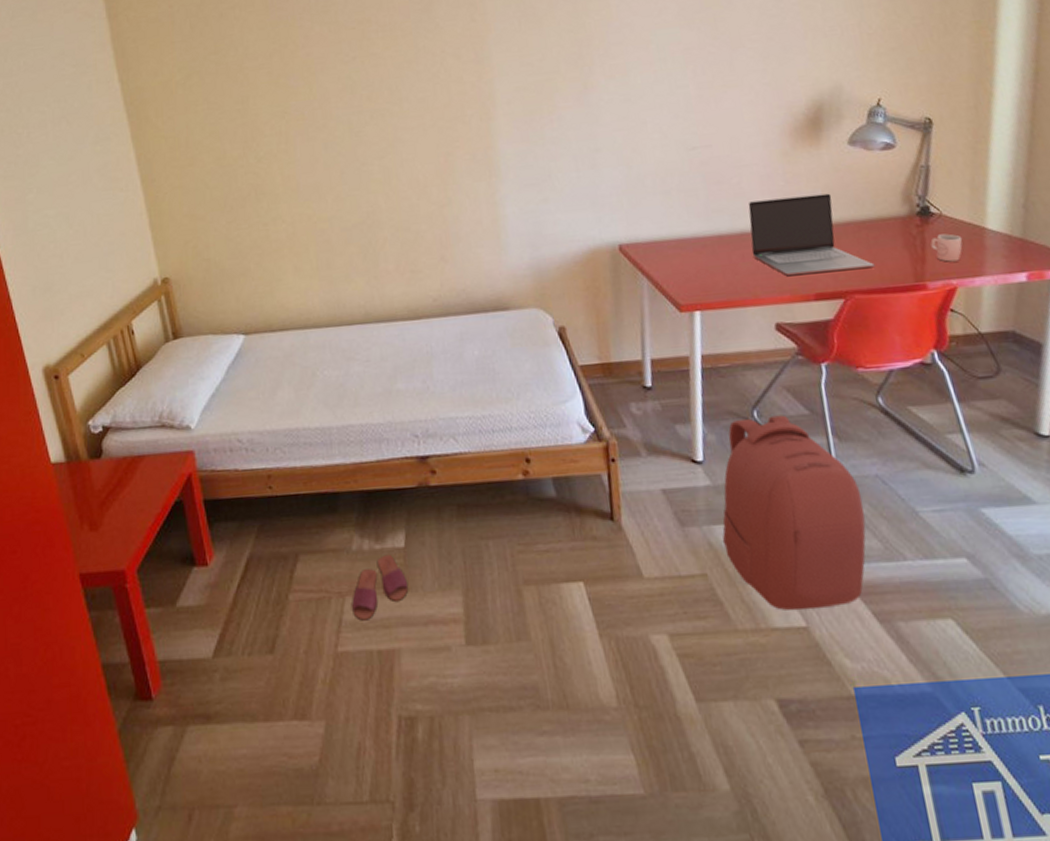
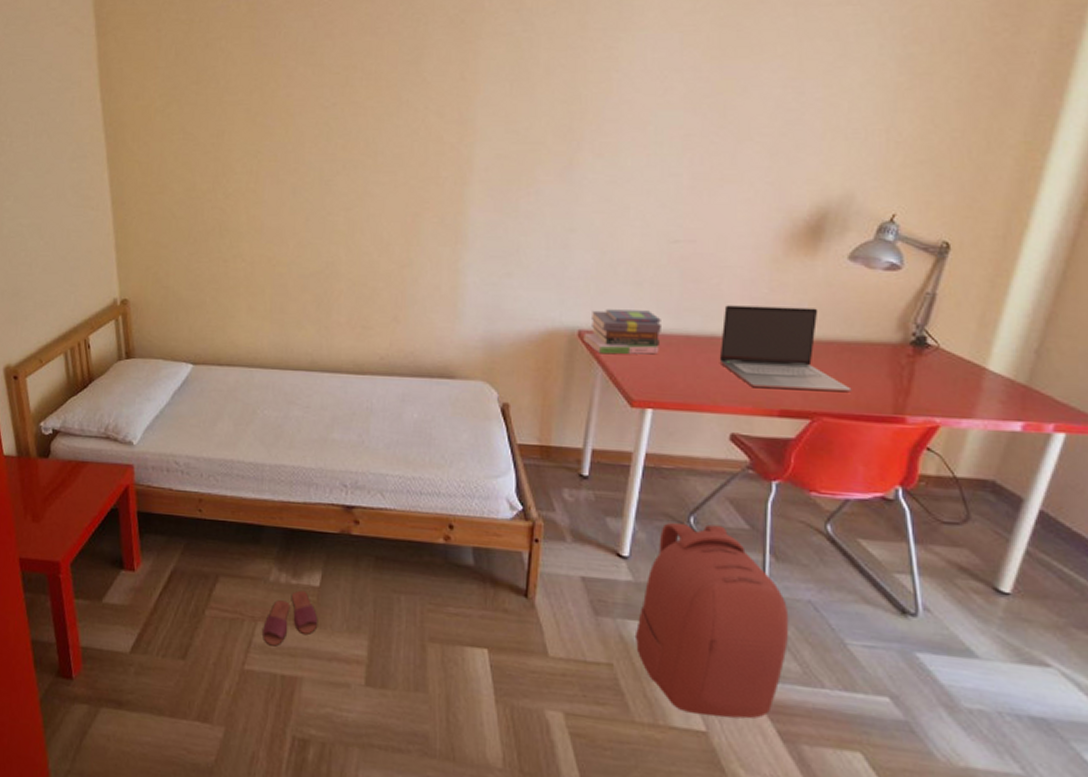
books: none [624,216,697,265] -> present [583,309,661,355]
mug: present [930,233,963,262] -> none [920,368,957,399]

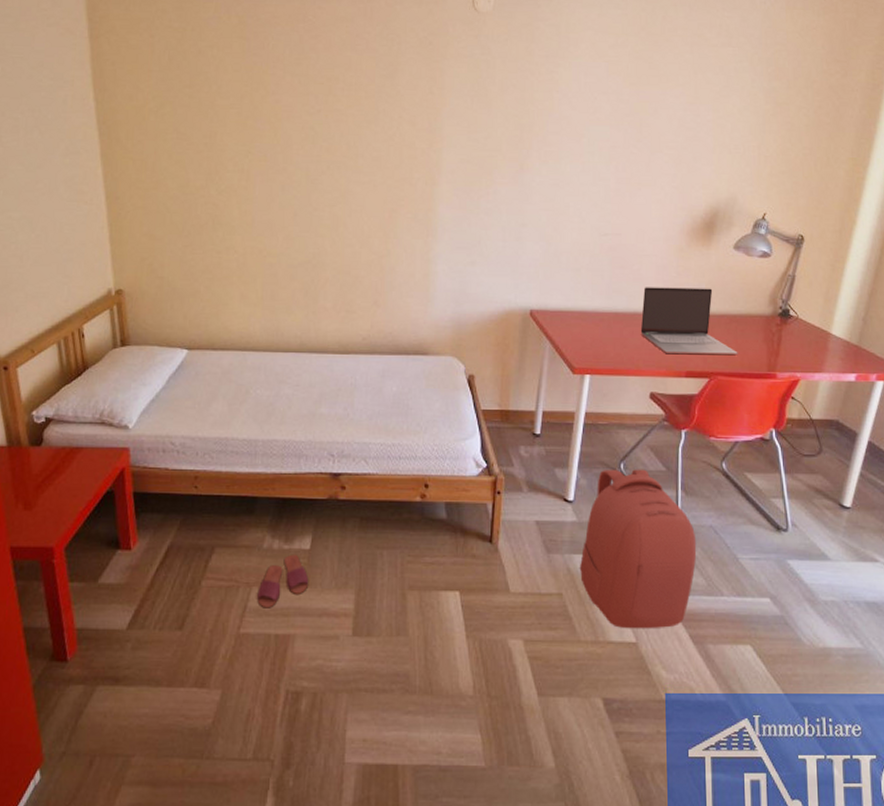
books: present [583,309,661,355] -> none [534,292,596,330]

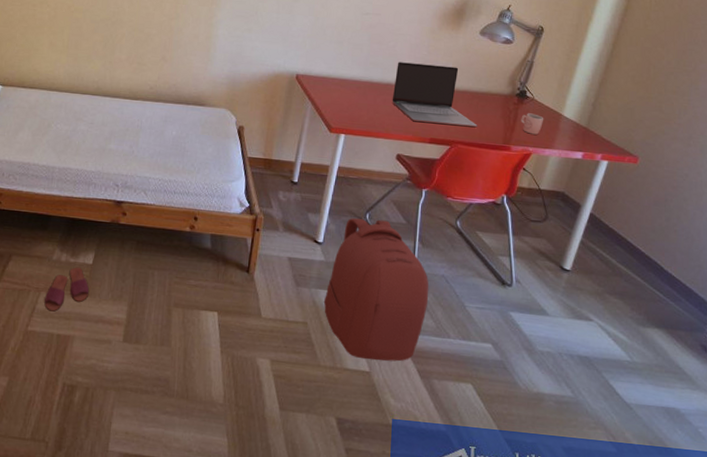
mug: none [785,334,811,358] -> present [521,113,544,135]

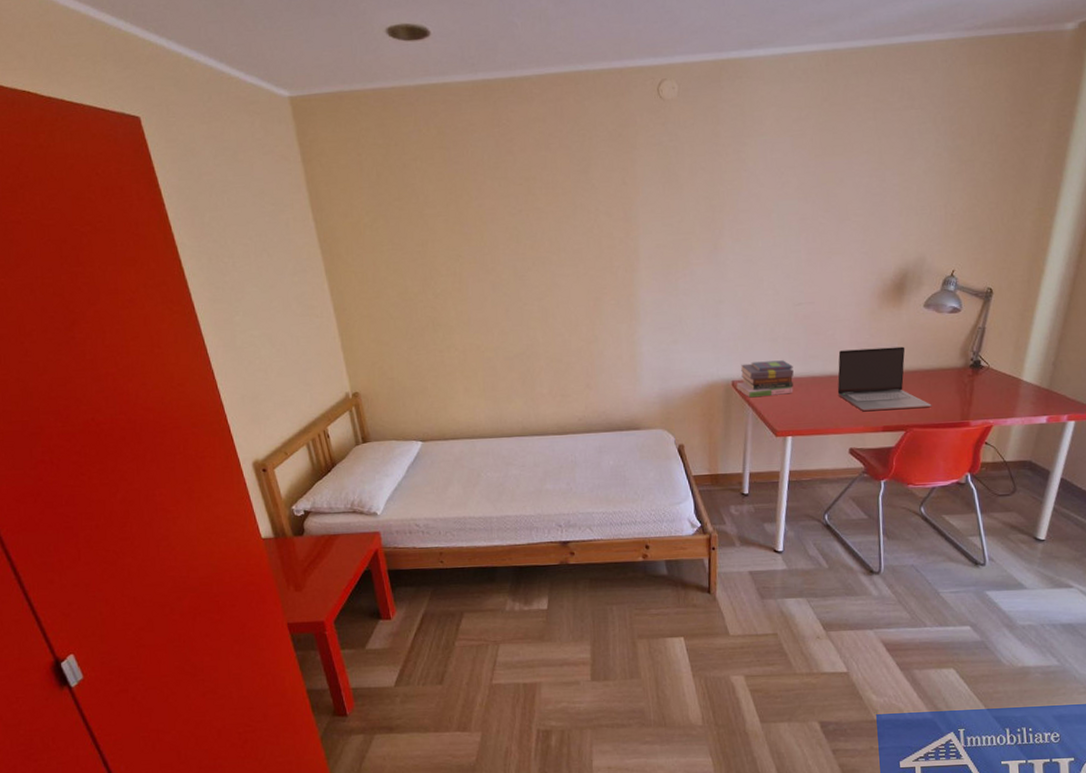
slippers: present [44,267,90,312] -> none [504,614,549,662]
books: none [299,60,354,95] -> present [736,360,794,398]
backpack: present [323,218,429,362] -> none [791,518,900,661]
mug: present [521,113,544,135] -> none [977,383,1003,406]

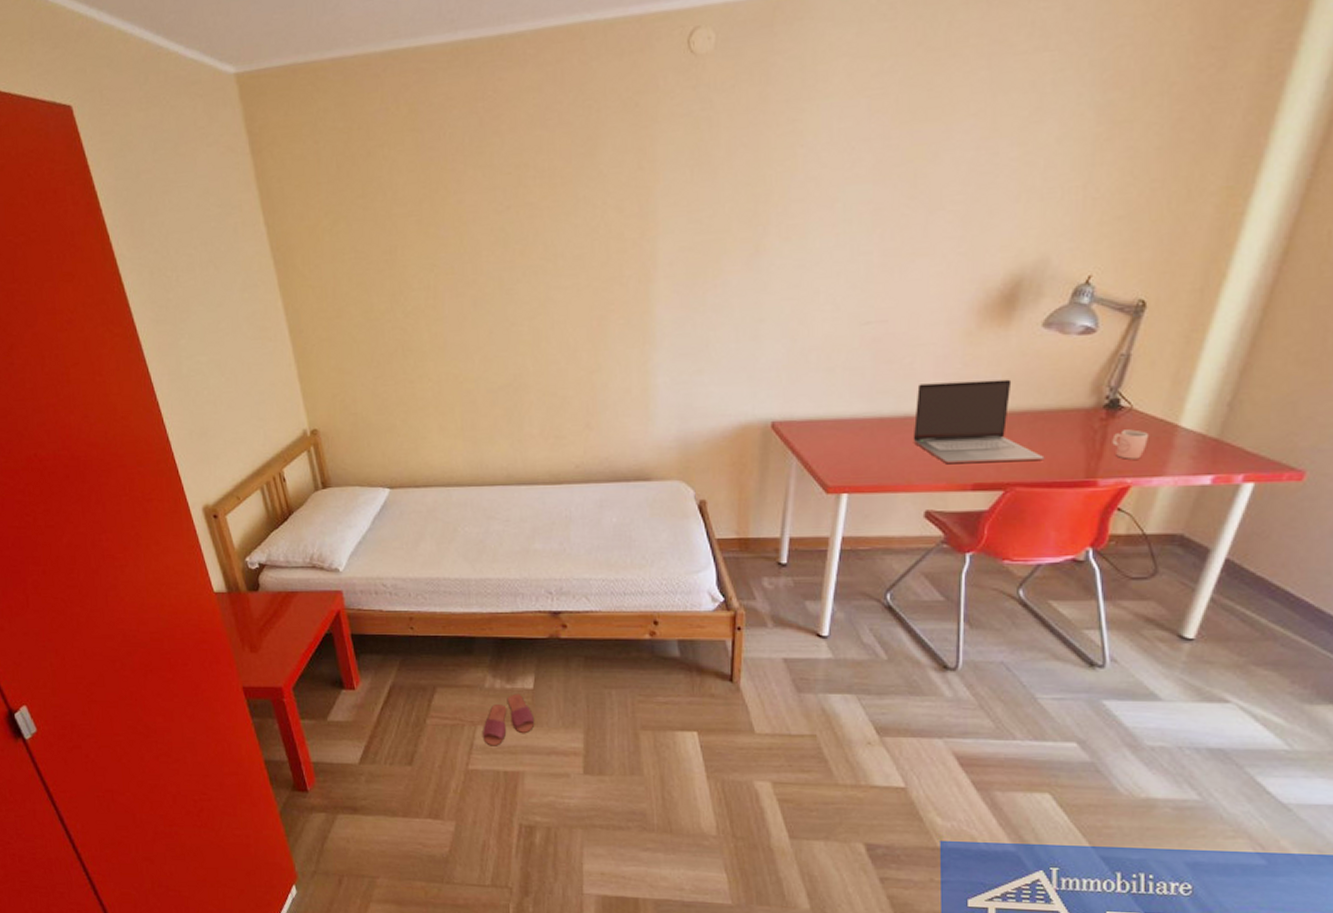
slippers: none [504,614,549,662] -> present [483,693,535,746]
books: present [736,360,794,398] -> none [777,396,855,444]
mug: none [977,383,1003,406] -> present [1112,429,1150,459]

